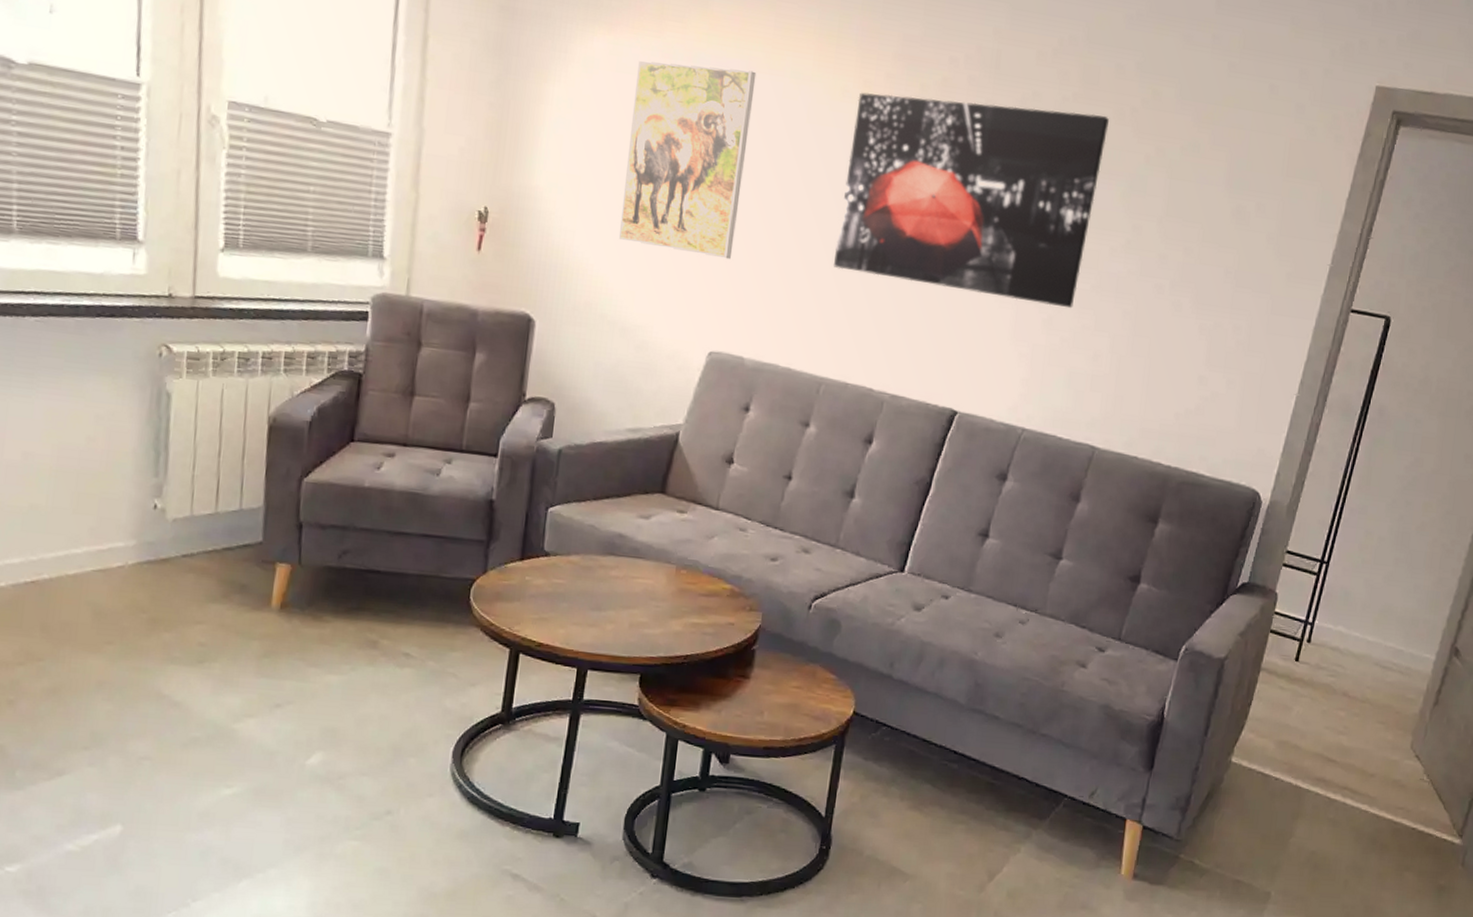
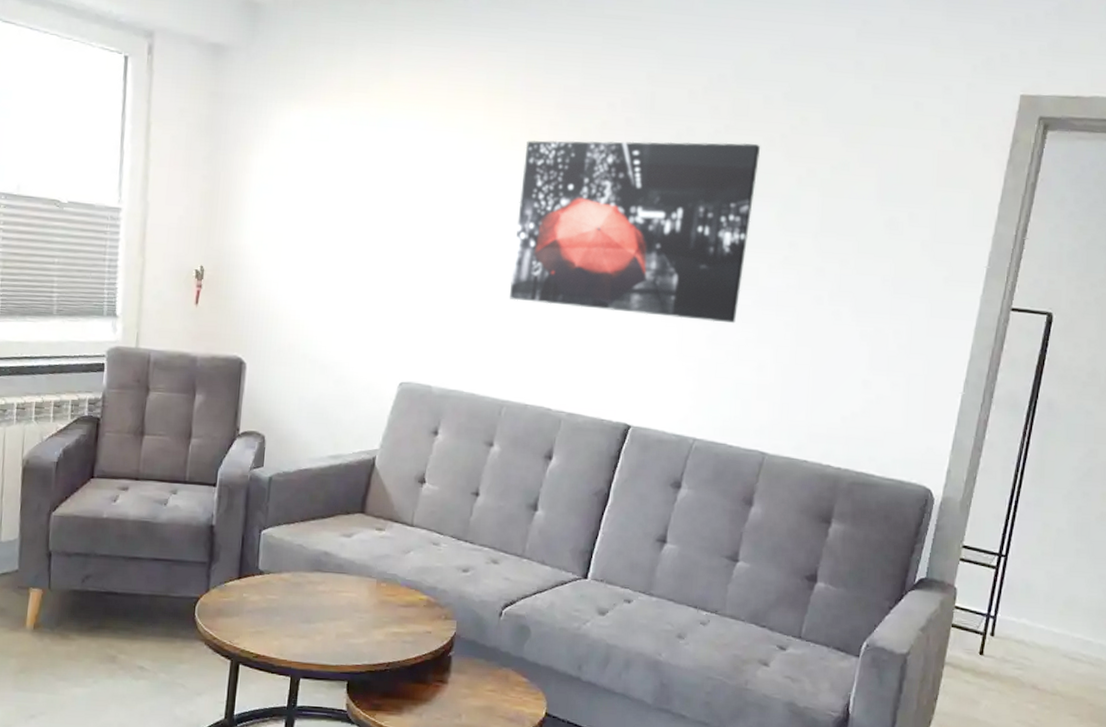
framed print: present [618,60,757,260] -> none [316,128,433,298]

